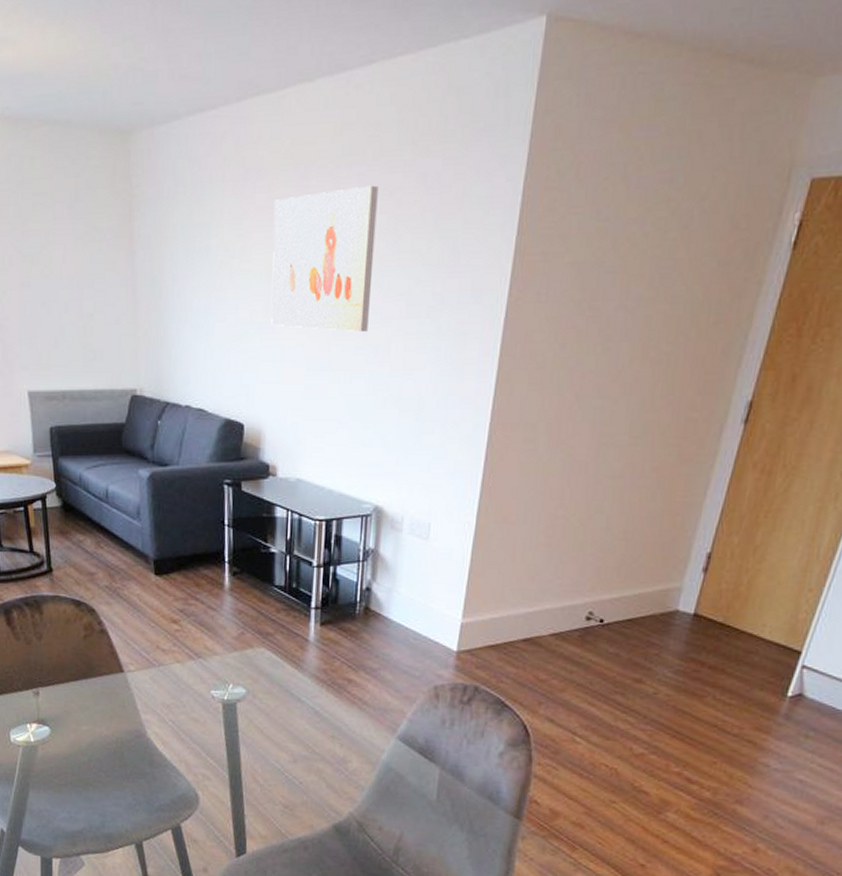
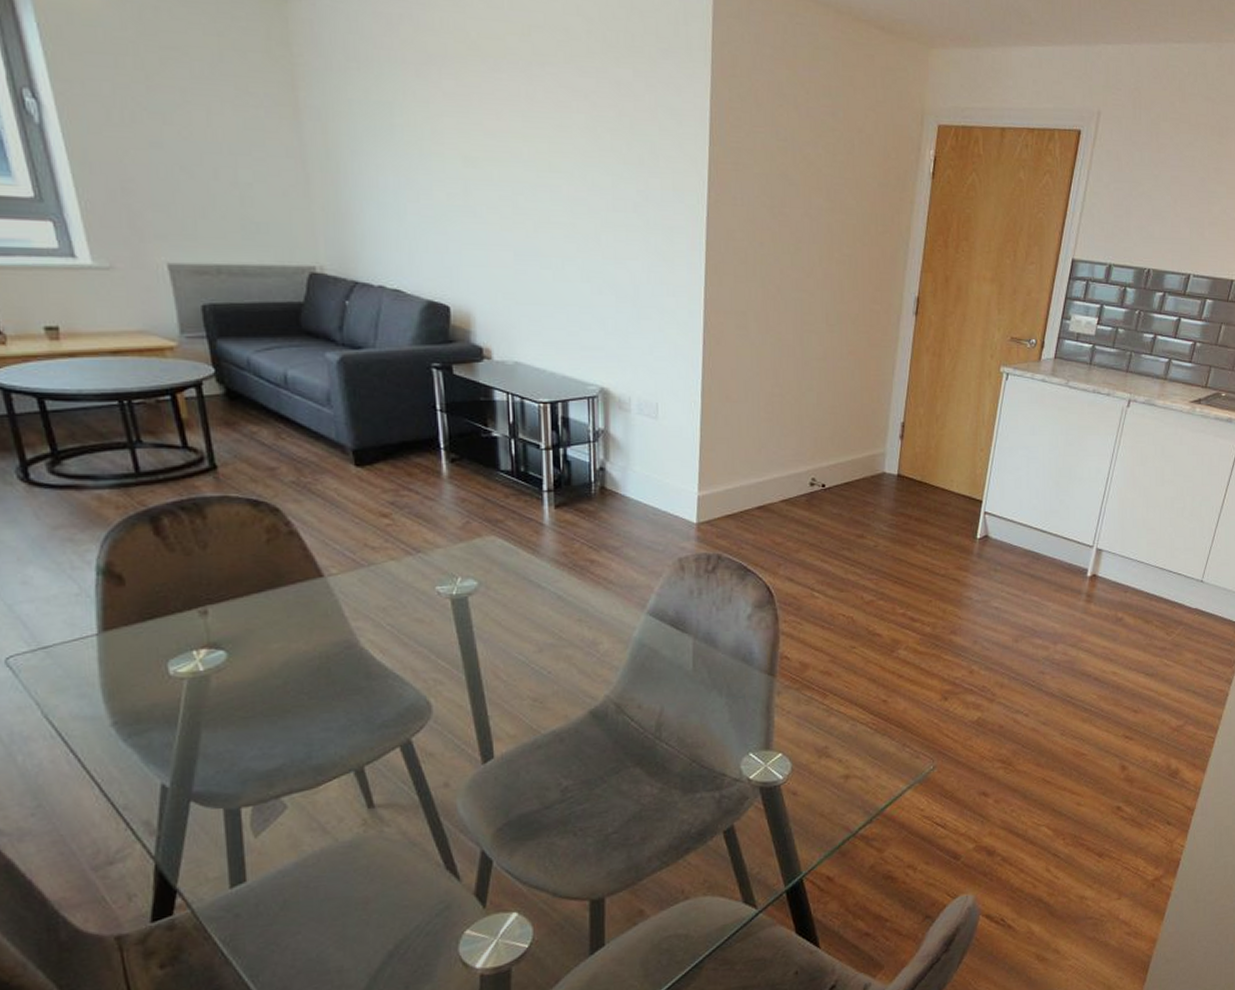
wall art: present [271,185,378,333] -> none [464,85,576,222]

